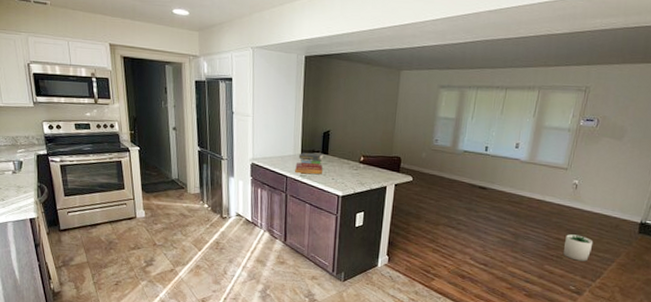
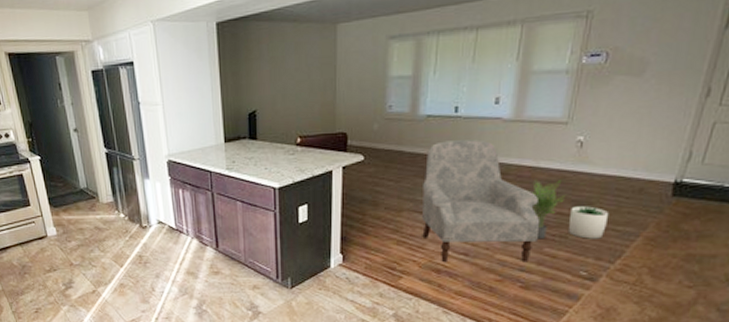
books: present [295,152,323,175] -> none [219,139,252,167]
armchair: none [453,172,543,275] -> present [422,139,540,262]
potted plant: none [538,212,562,258] -> present [532,180,565,240]

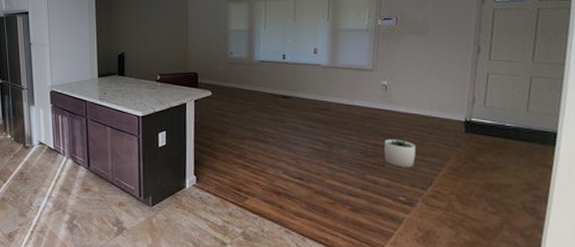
armchair: present [422,139,540,262] -> none [261,81,361,187]
potted plant: present [532,180,565,240] -> none [352,116,378,167]

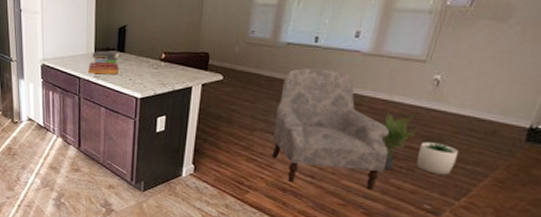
books: none [93,75,120,97] -> present [88,50,119,75]
armchair: none [261,81,361,187] -> present [271,68,389,191]
potted plant: none [352,116,378,167] -> present [382,115,416,171]

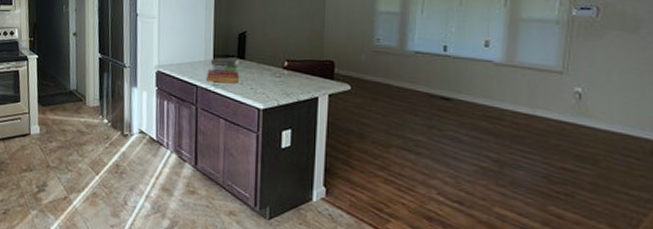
armchair: present [271,68,389,191] -> none [412,78,542,221]
potted plant: present [382,115,416,171] -> none [531,131,567,196]
planter: present [416,142,459,175] -> none [573,162,619,203]

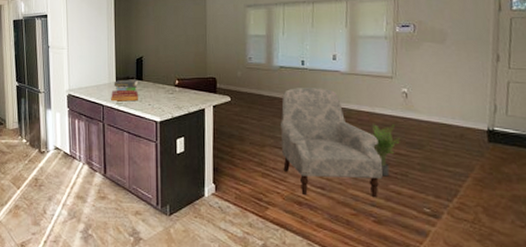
armchair: none [412,78,542,221] -> present [281,88,384,198]
potted plant: none [531,131,567,196] -> present [373,124,400,177]

